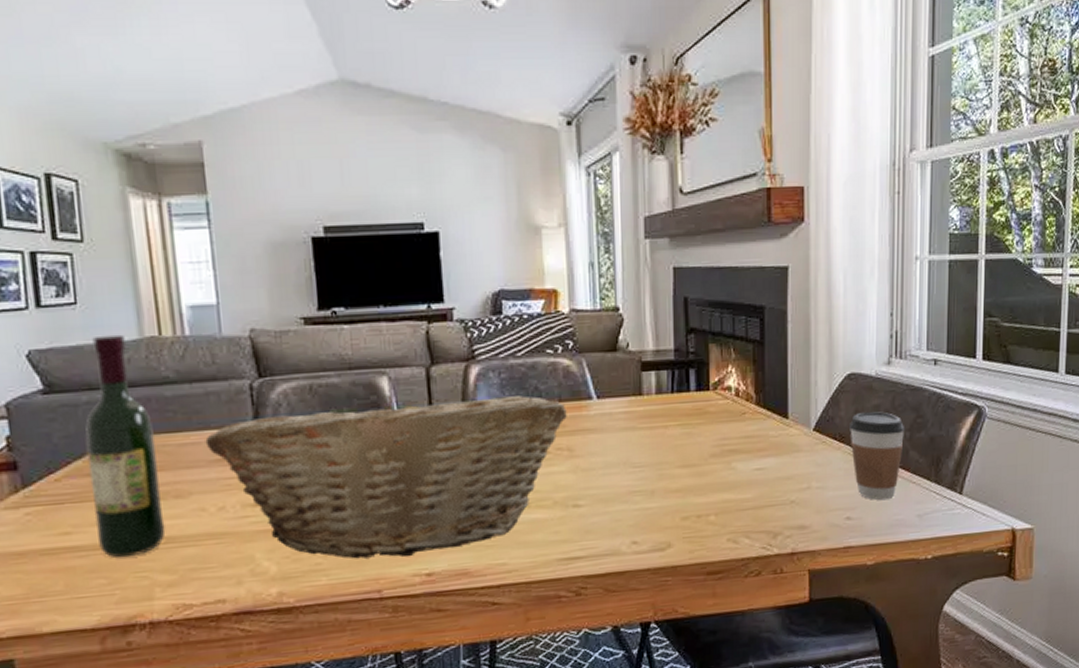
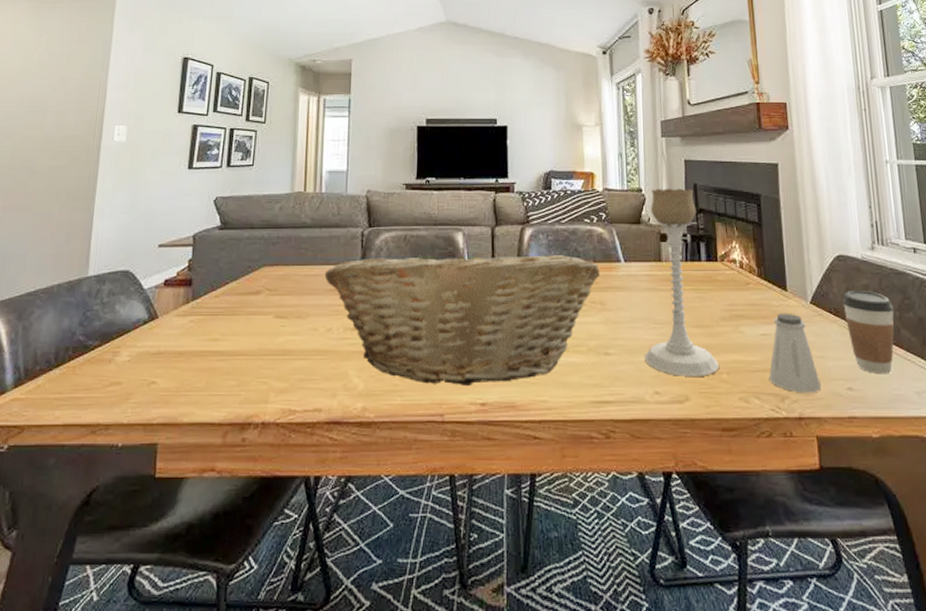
wine bottle: present [85,334,166,558] -> none [236,189,290,364]
candle holder: none [621,303,707,523] -> present [645,188,720,376]
saltshaker: none [761,443,817,528] -> present [769,313,821,393]

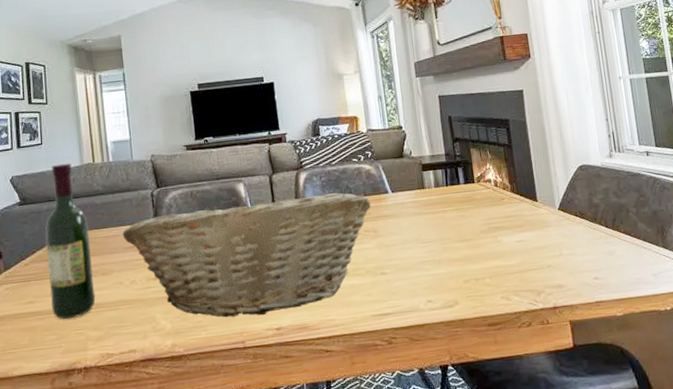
wine bottle: none [236,189,290,364] -> present [45,163,96,320]
candle holder: present [645,188,720,376] -> none [411,121,483,285]
saltshaker: present [769,313,821,393] -> none [525,220,571,287]
coffee cup: present [841,290,895,375] -> none [585,193,633,263]

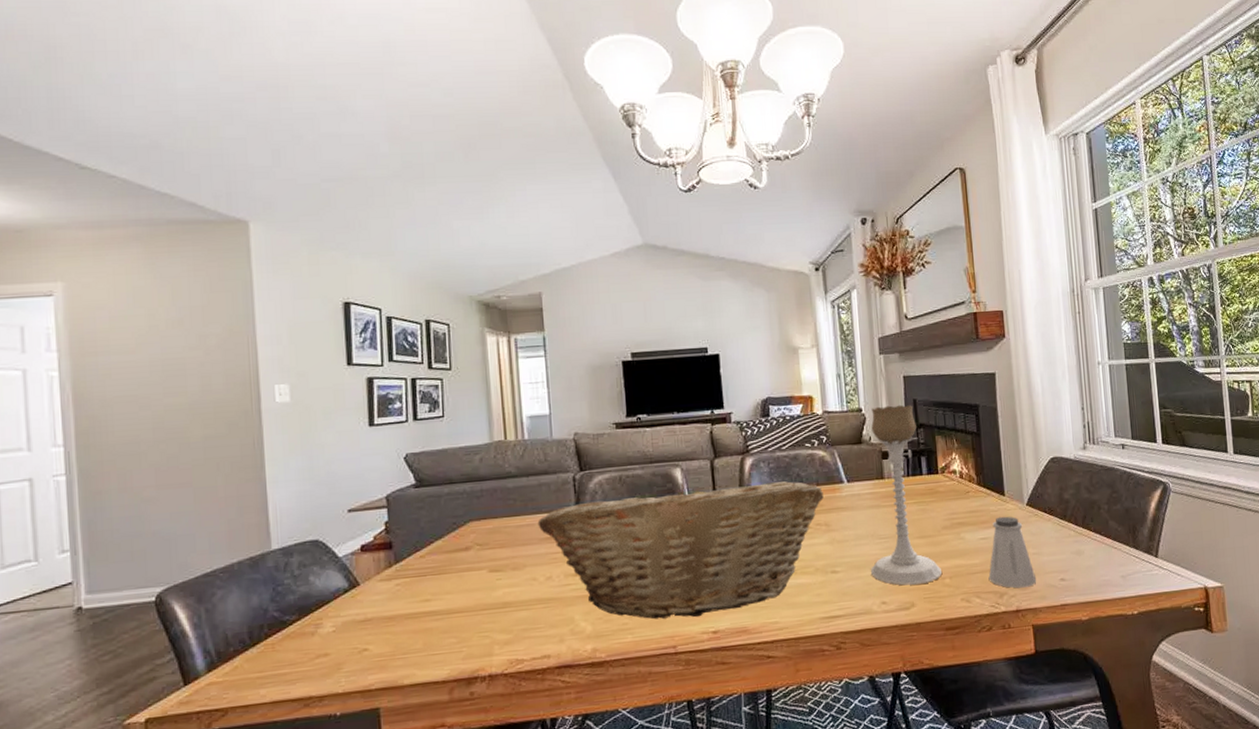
wine bottle: present [45,163,96,320] -> none [445,439,504,621]
candle holder: none [411,121,483,285] -> present [871,405,943,586]
saltshaker: none [525,220,571,287] -> present [988,516,1036,589]

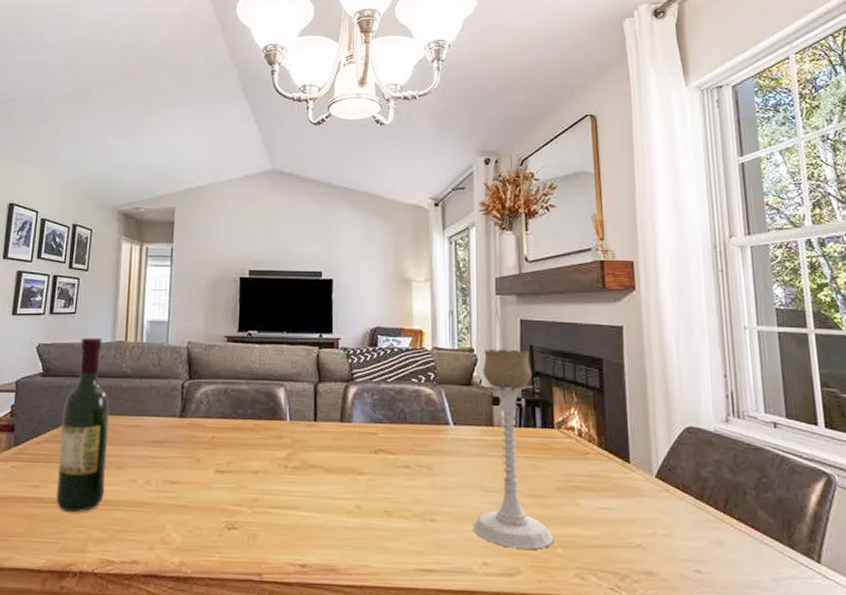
wine bottle: none [445,439,504,621] -> present [56,337,110,513]
fruit basket: present [537,480,824,620] -> none [144,403,427,546]
saltshaker: present [988,516,1036,589] -> none [608,486,665,574]

